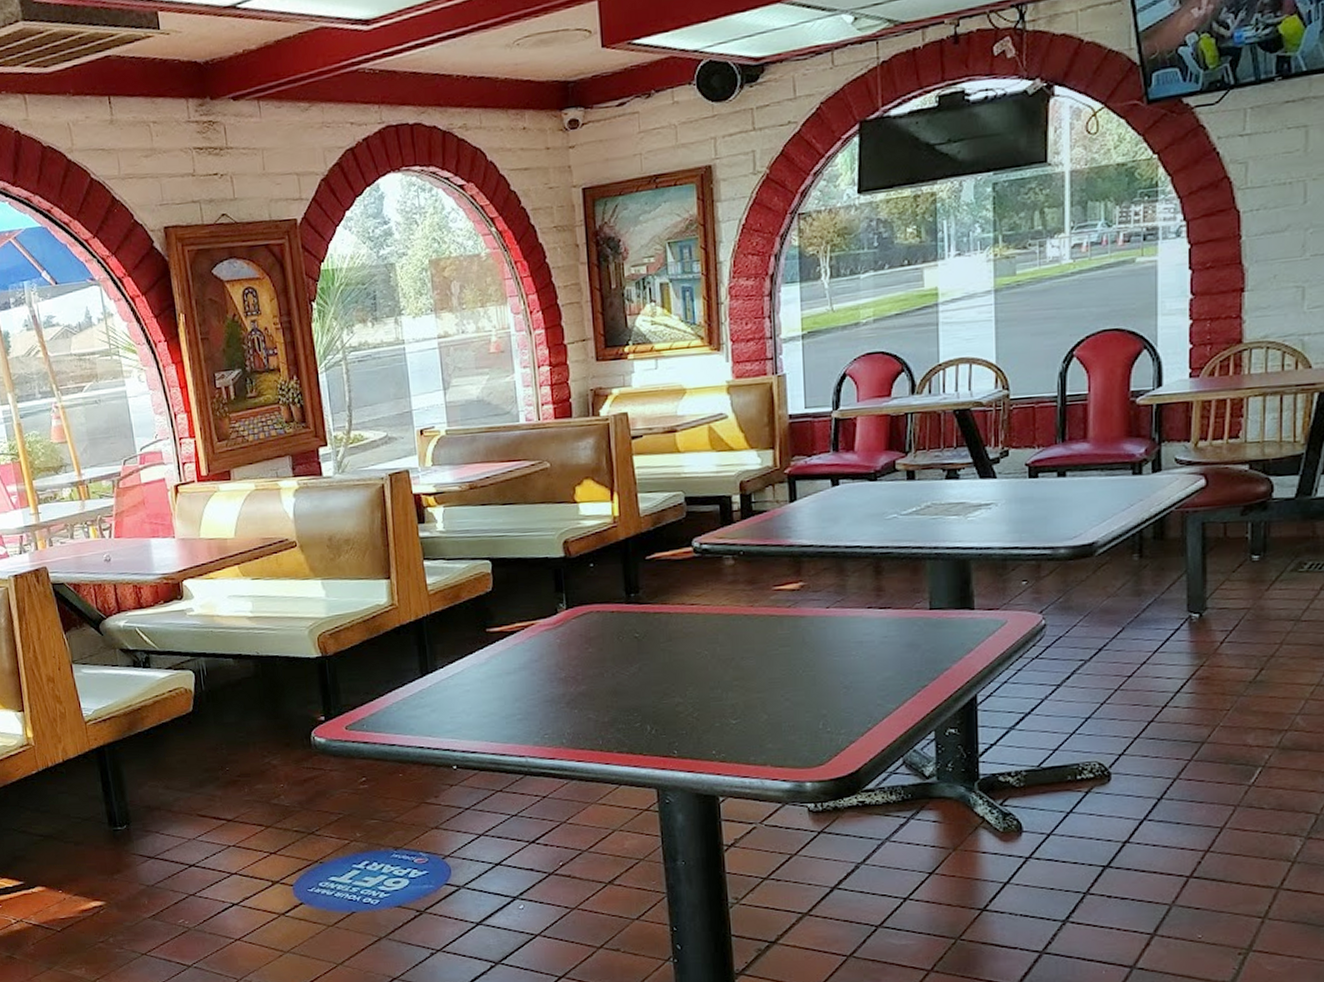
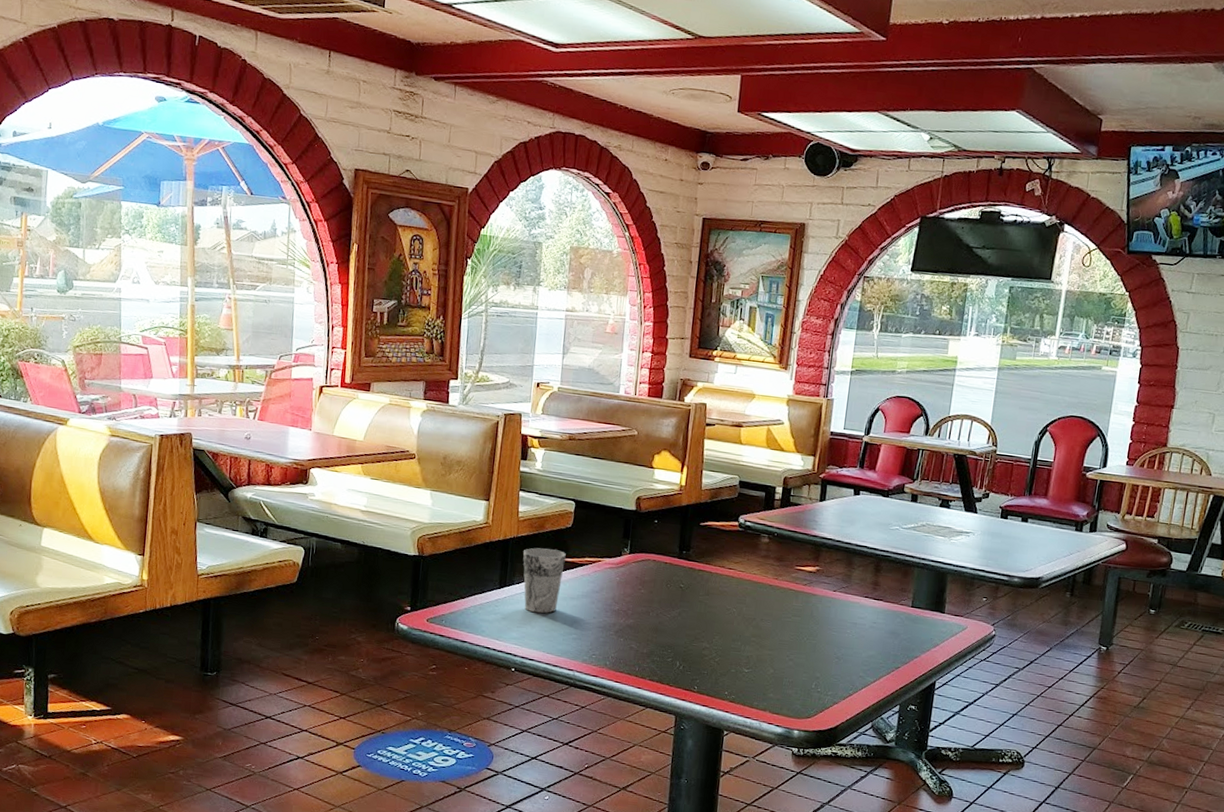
cup: none [440,620,493,698] -> present [523,548,566,614]

